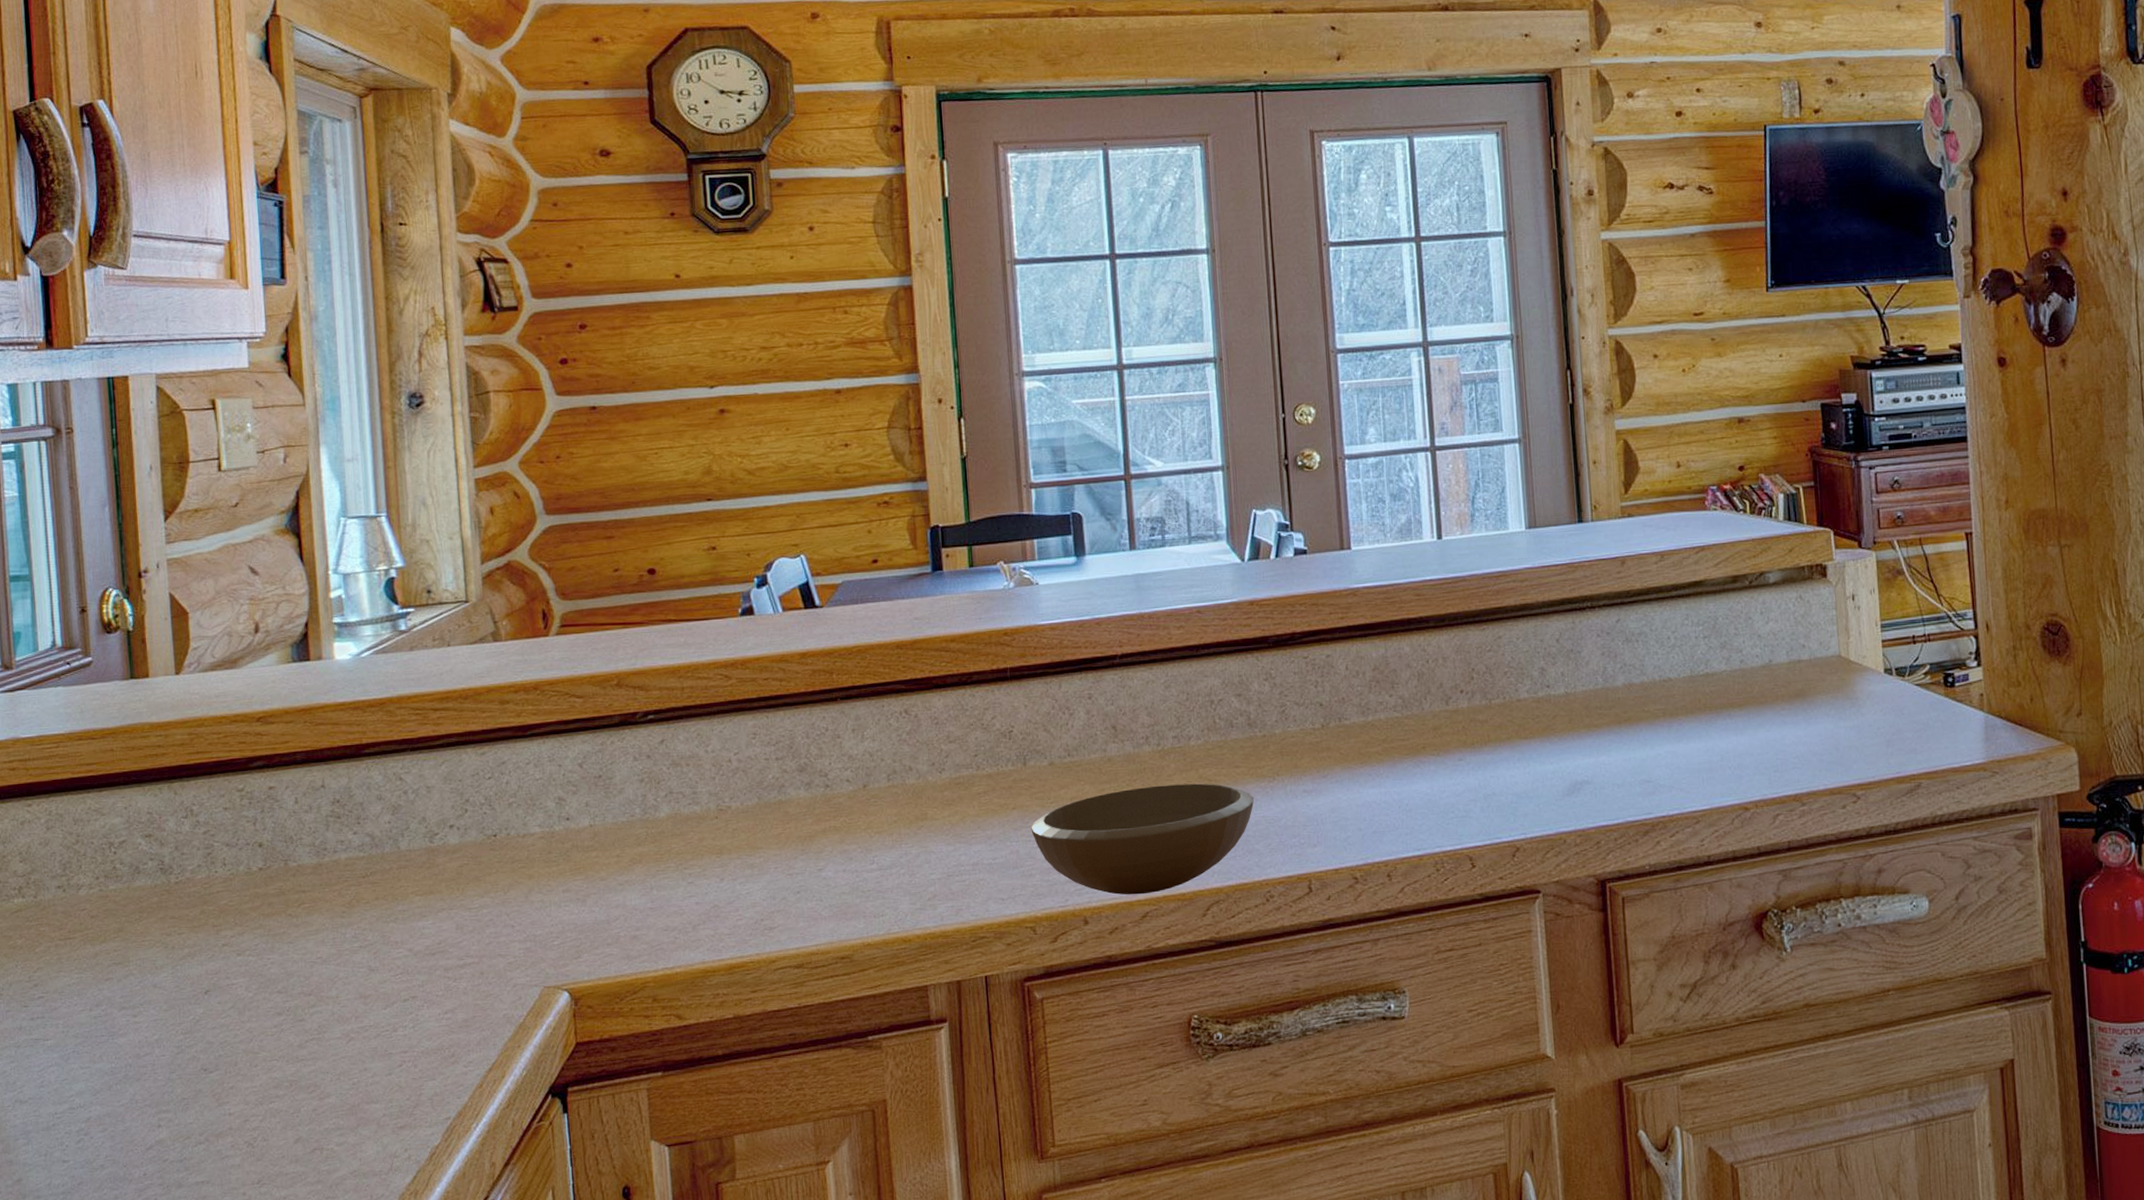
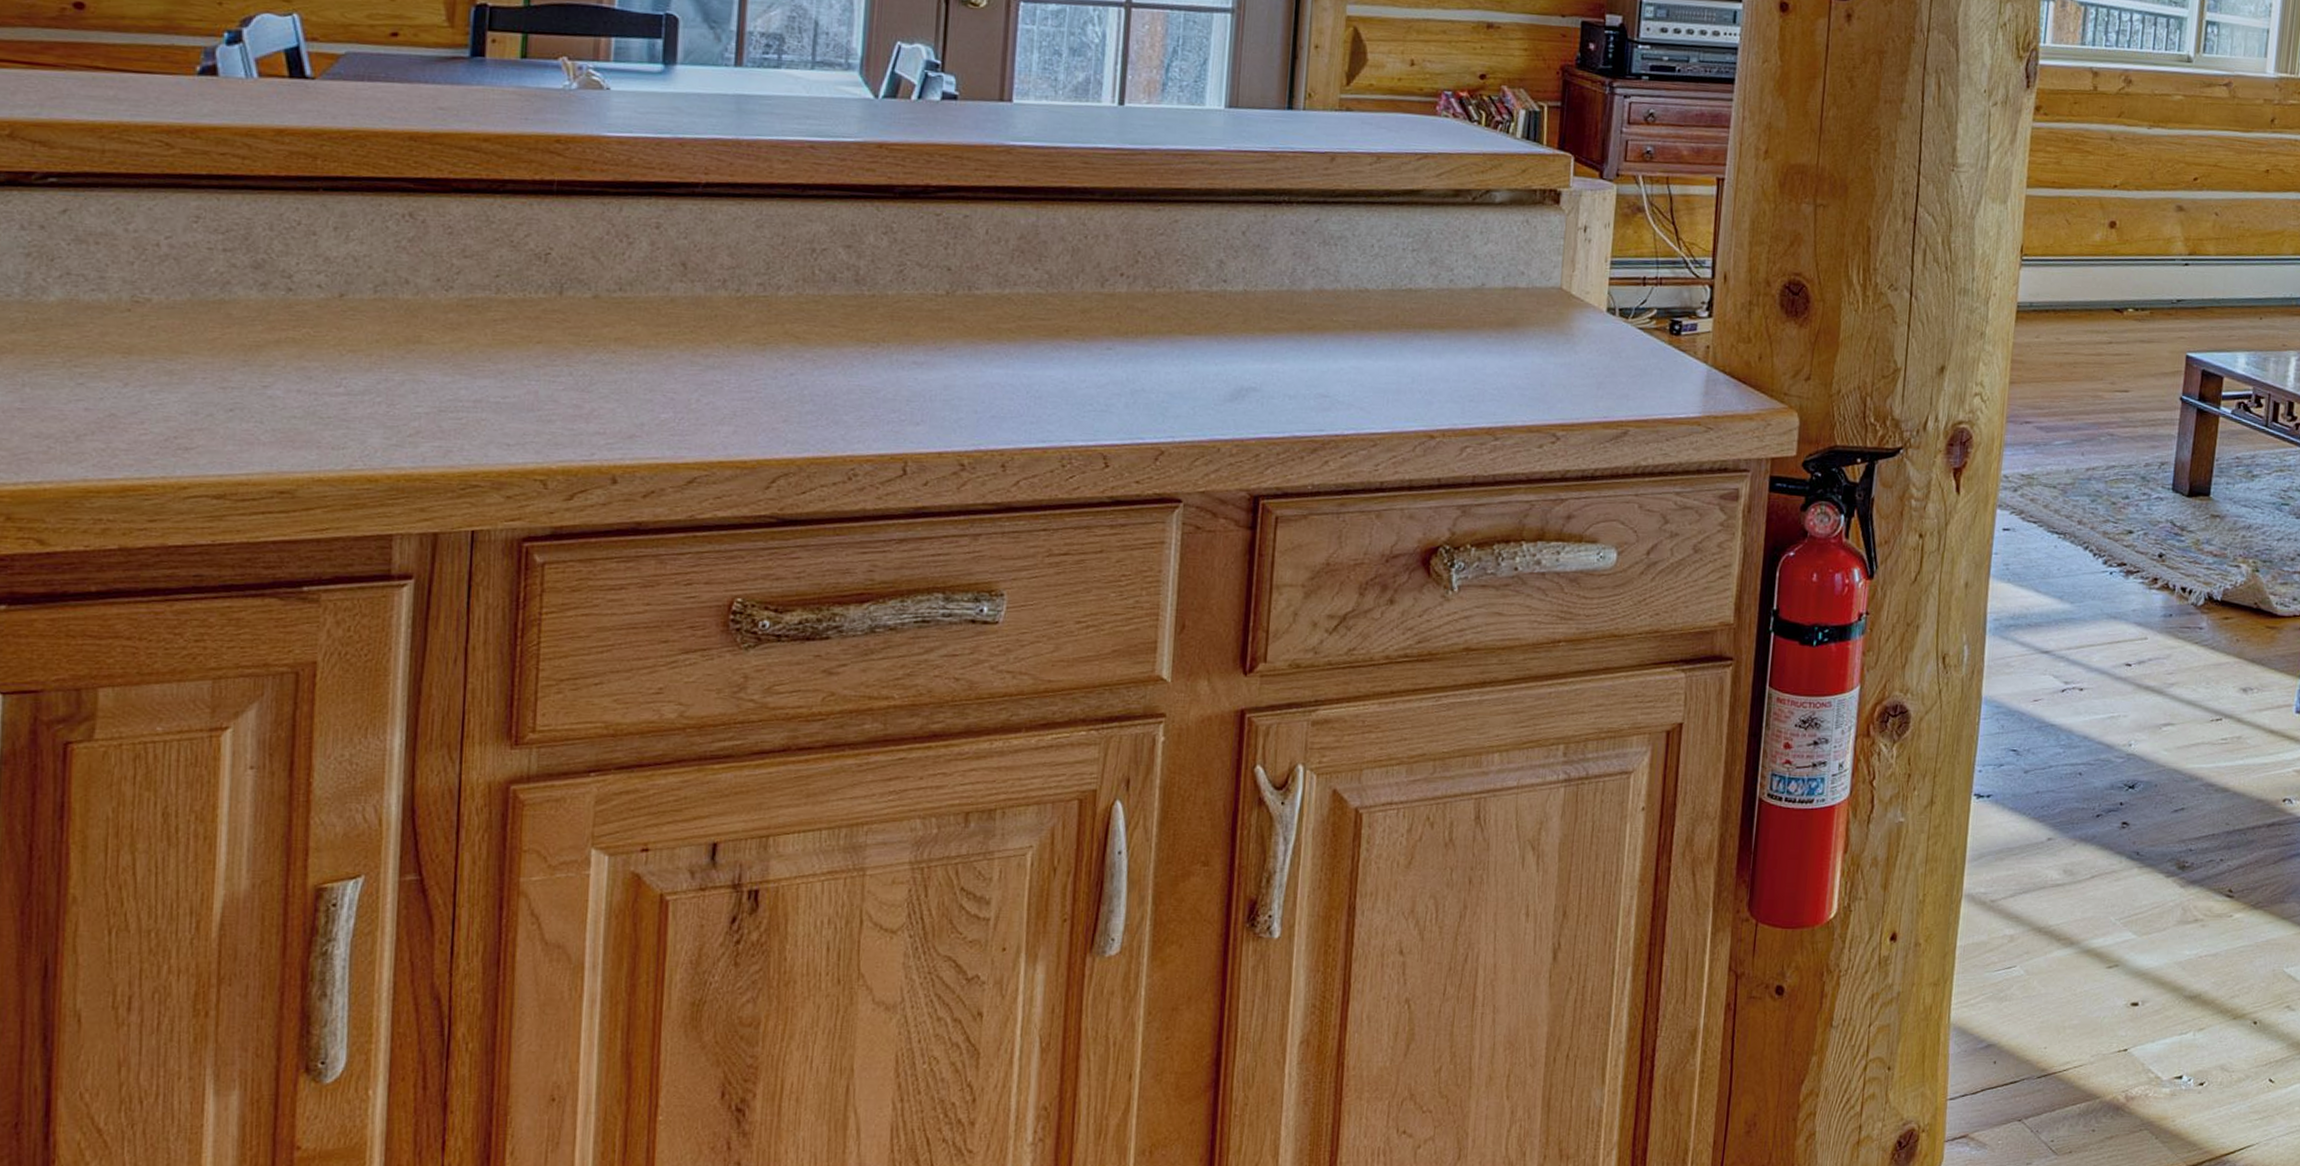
bowl: present [1031,783,1254,895] -> none [558,336,849,457]

